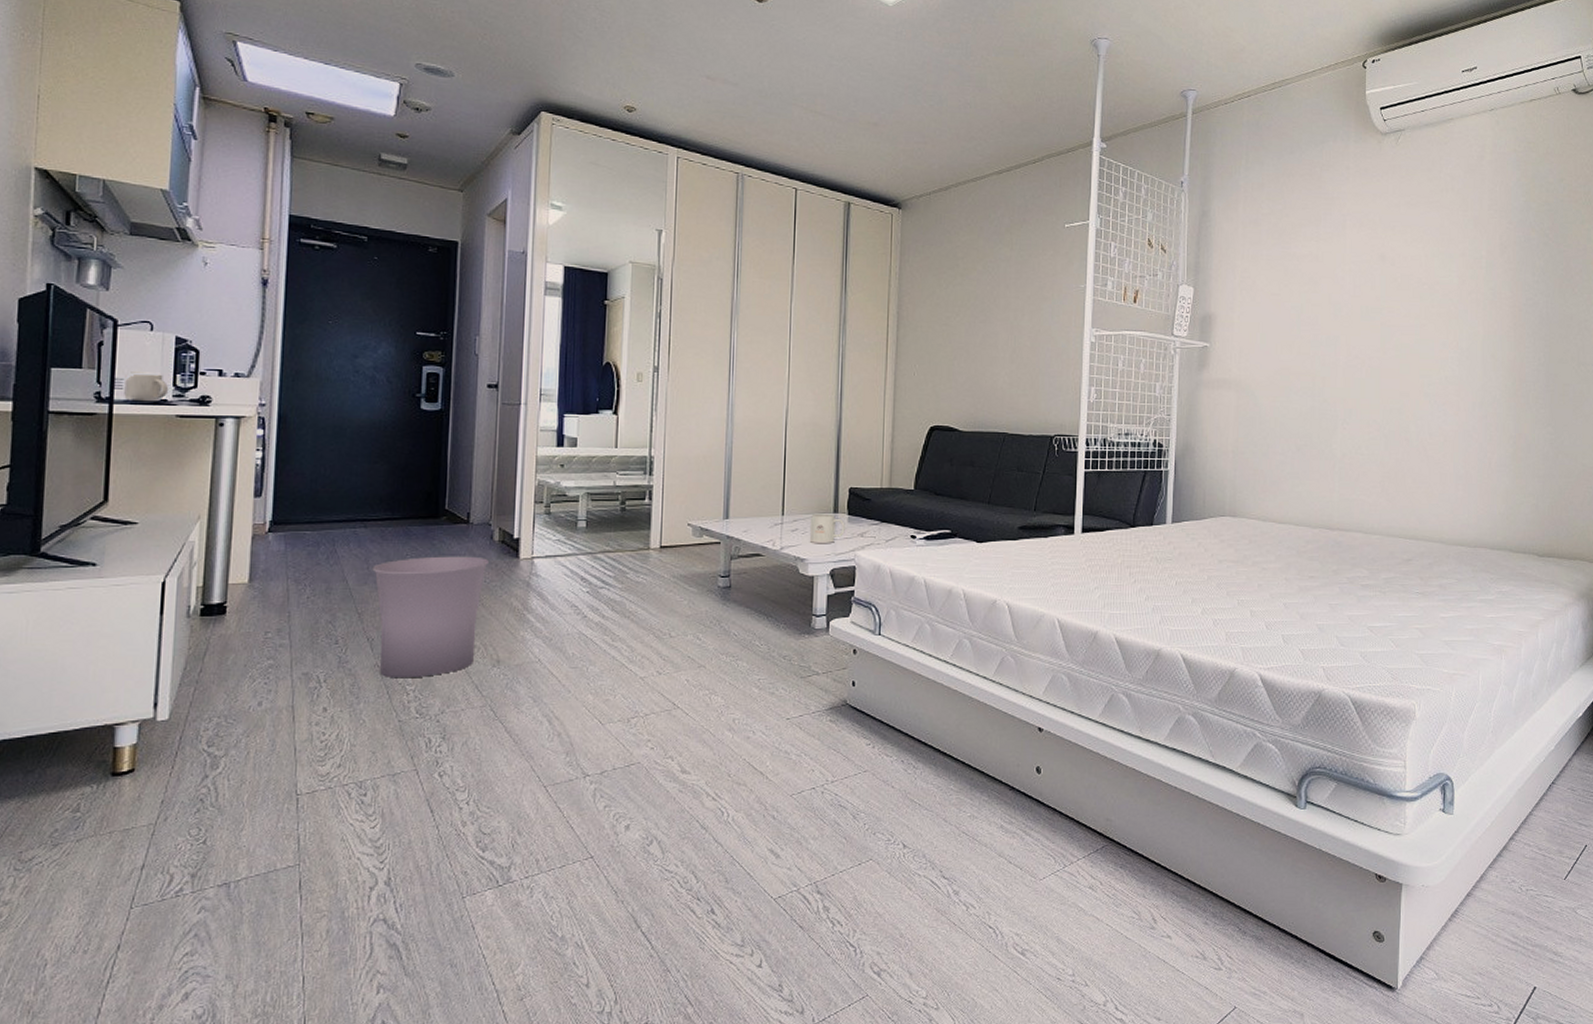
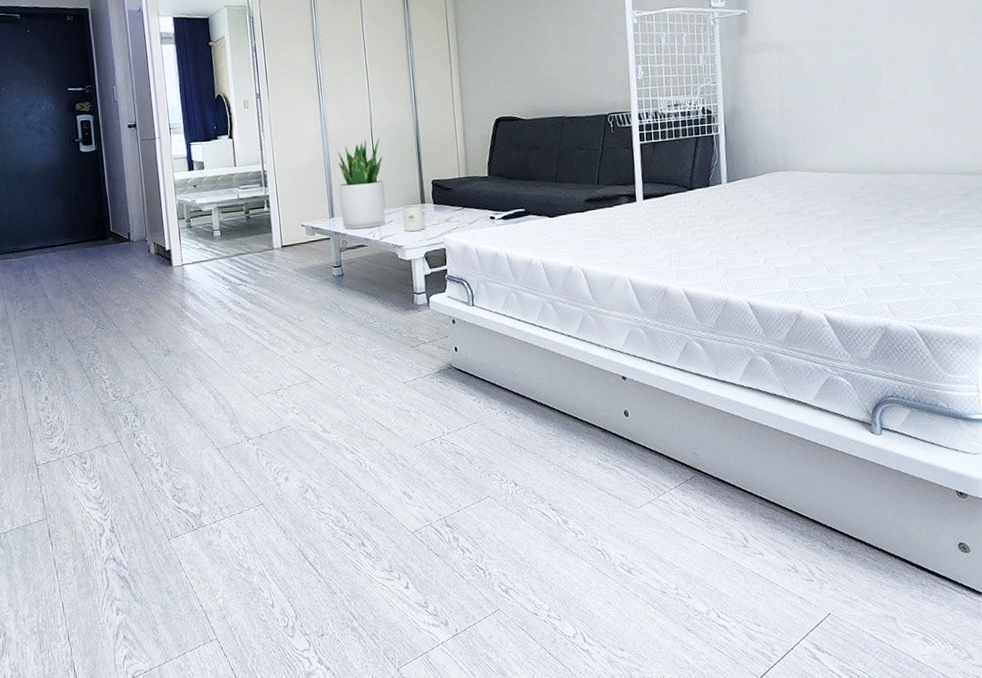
waste bin: present [372,556,489,679] -> none [64,267,150,370]
planter: none [737,433,796,535] -> present [337,138,386,230]

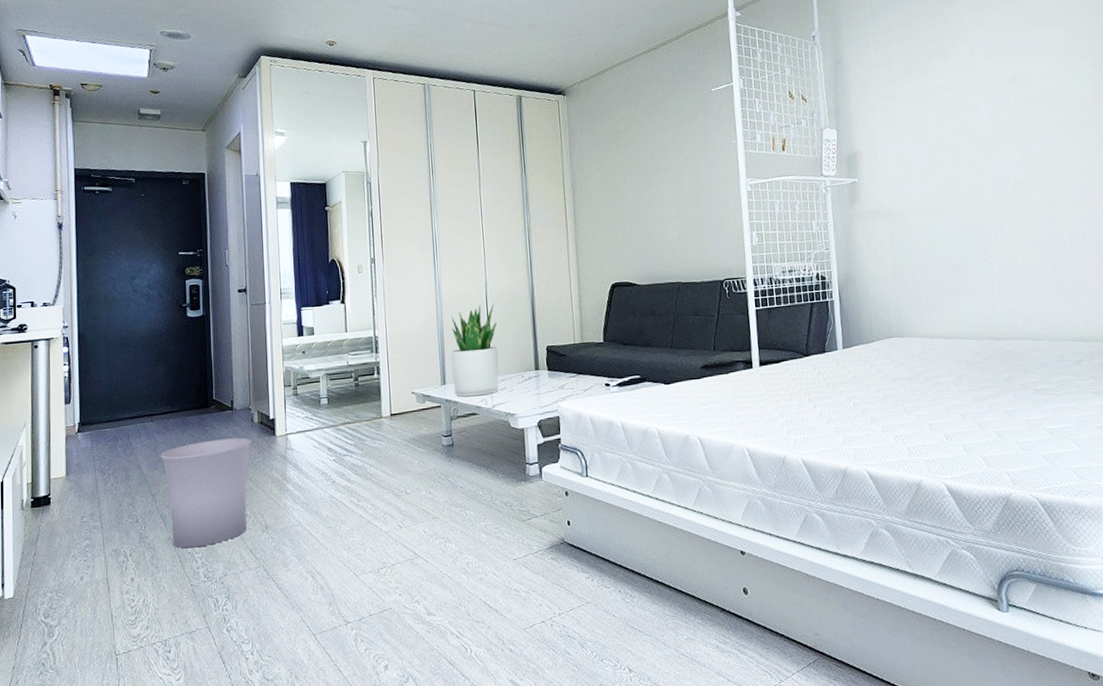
waste bin: none [64,267,150,370] -> present [160,437,251,549]
mug: present [402,204,433,232] -> none [515,371,547,400]

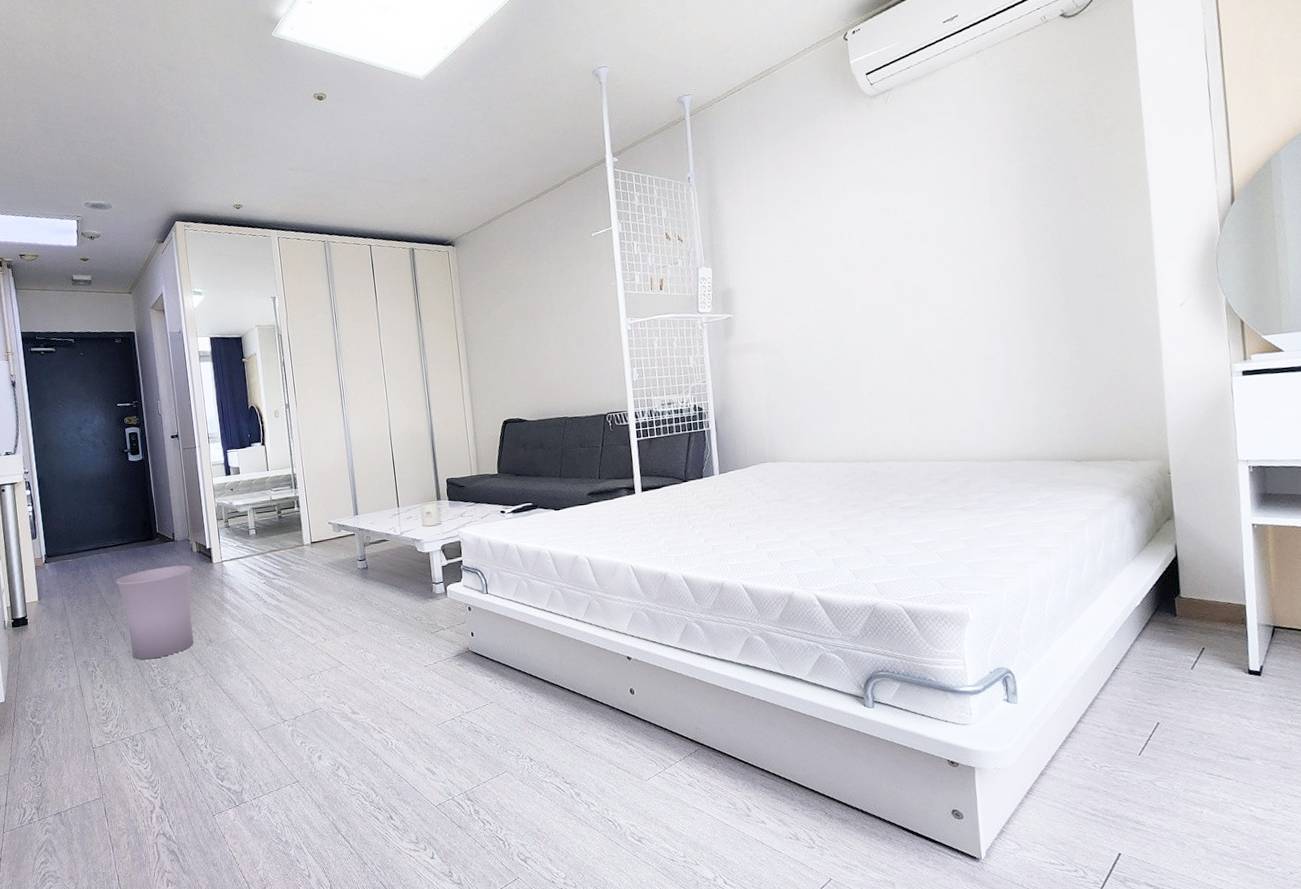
planter: present [451,303,499,397] -> none [360,441,405,526]
mug: none [515,371,547,400] -> present [420,501,448,527]

